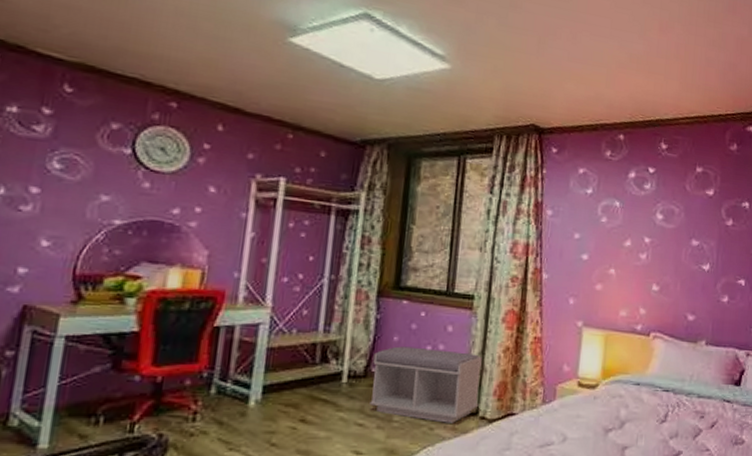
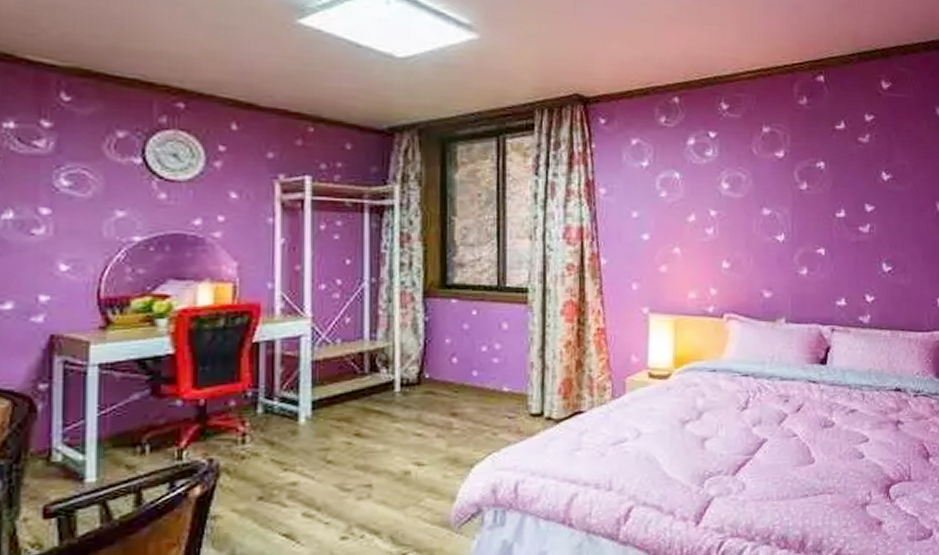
bench: present [370,346,482,423] -> none [426,348,543,427]

